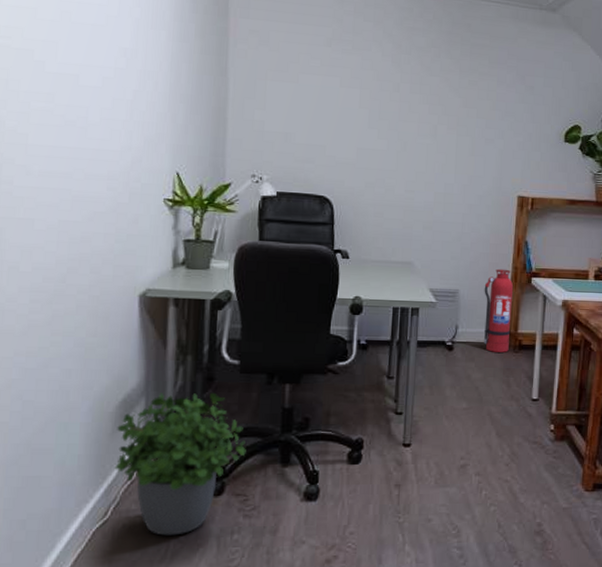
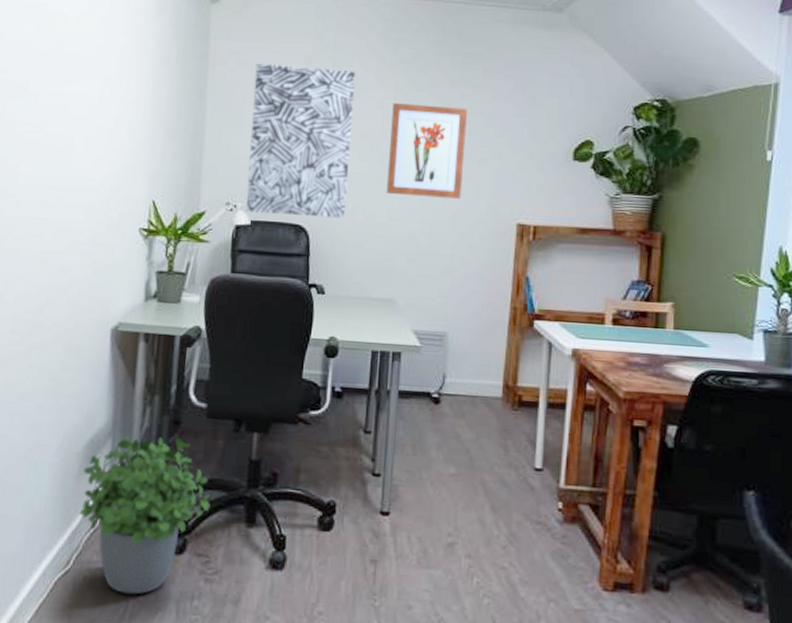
wall art: none [272,43,374,191] -> present [246,63,356,219]
wall art: none [403,86,475,174] -> present [386,103,467,199]
fire extinguisher: present [484,269,514,352] -> none [476,309,512,409]

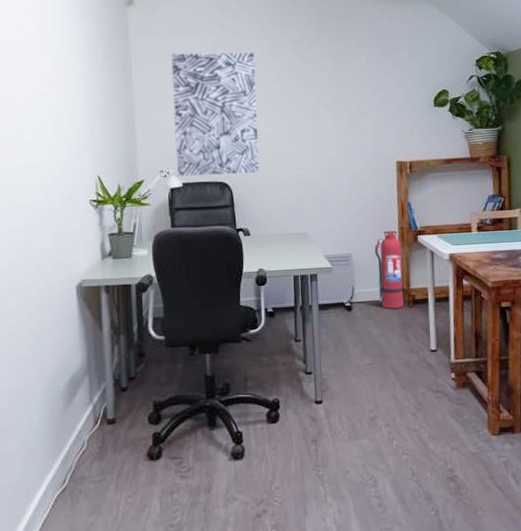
potted plant: present [79,435,210,595] -> none [68,366,178,499]
wall art: present [386,103,467,199] -> none [287,74,350,149]
fire extinguisher: none [476,309,512,409] -> present [374,230,404,309]

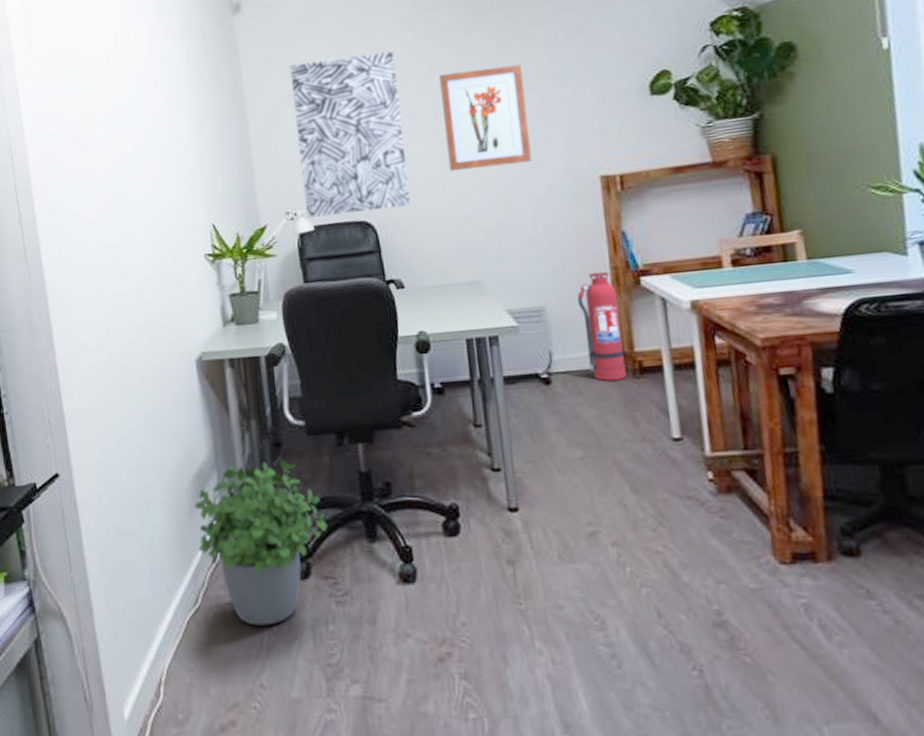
potted plant: none [68,366,178,499] -> present [194,459,328,626]
wall art: none [287,74,350,149] -> present [439,64,532,171]

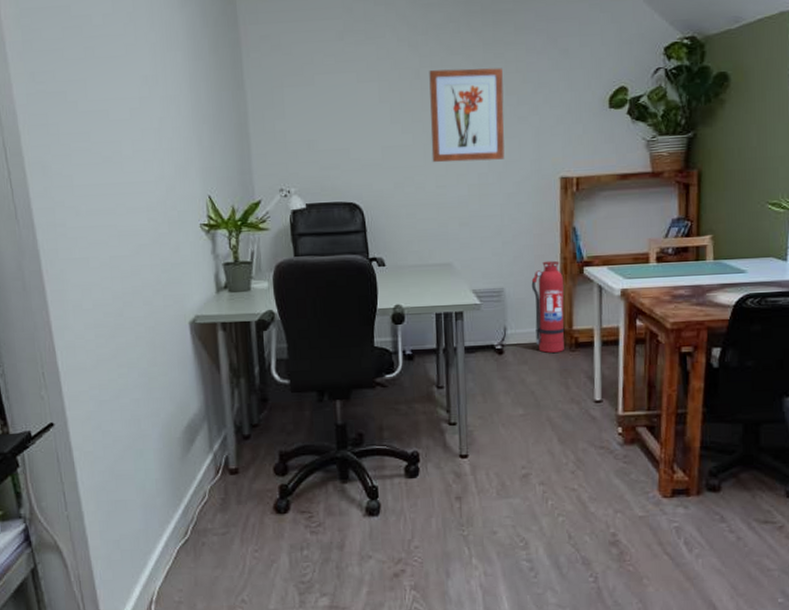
potted plant: present [194,459,328,626] -> none [186,413,306,553]
wall art: present [289,51,411,218] -> none [289,42,395,196]

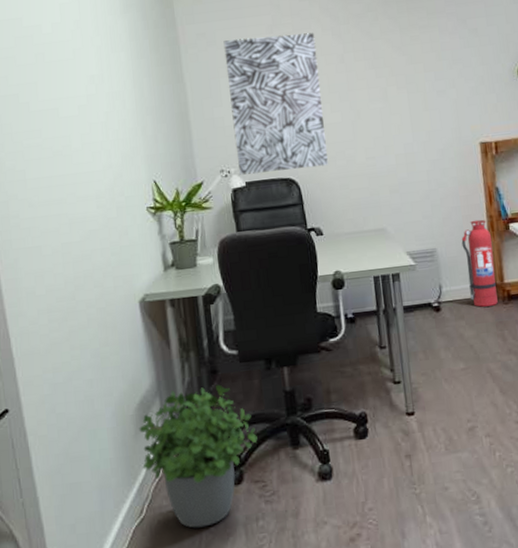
potted plant: none [186,413,306,553] -> present [139,384,258,528]
wall art: none [289,42,395,196] -> present [223,32,328,175]
wall art: present [429,68,505,163] -> none [352,48,427,137]

